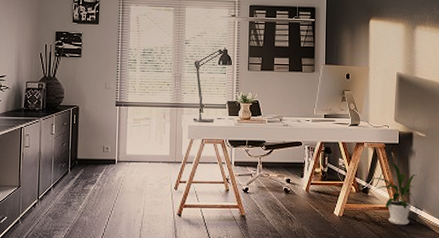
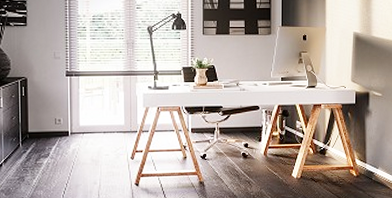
house plant: present [370,162,418,225] -> none [327,122,374,184]

